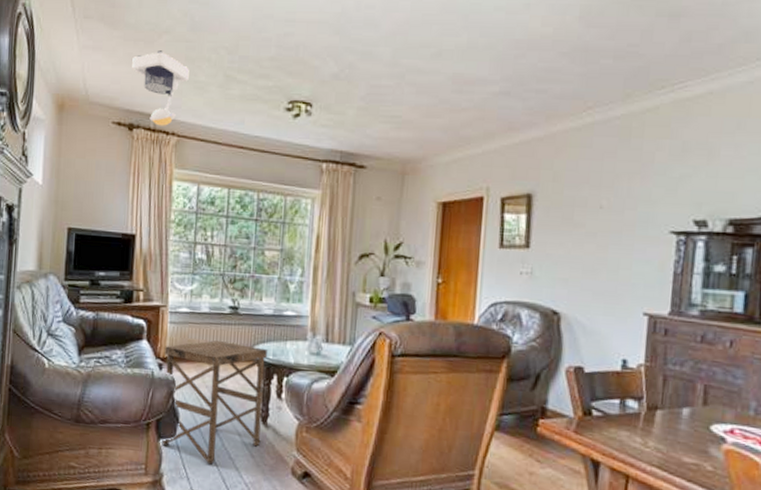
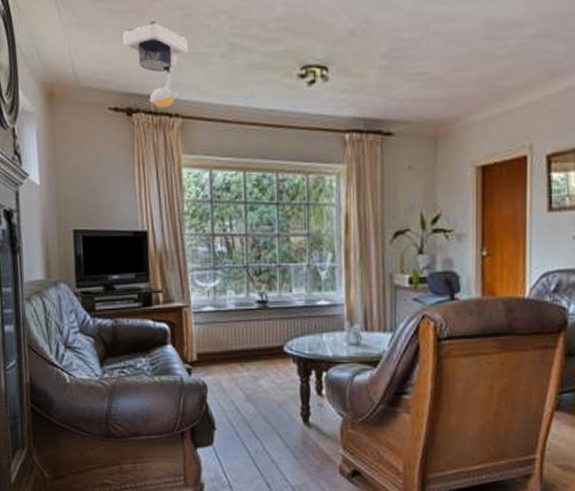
side table: present [161,340,268,465] -> none [192,339,304,470]

